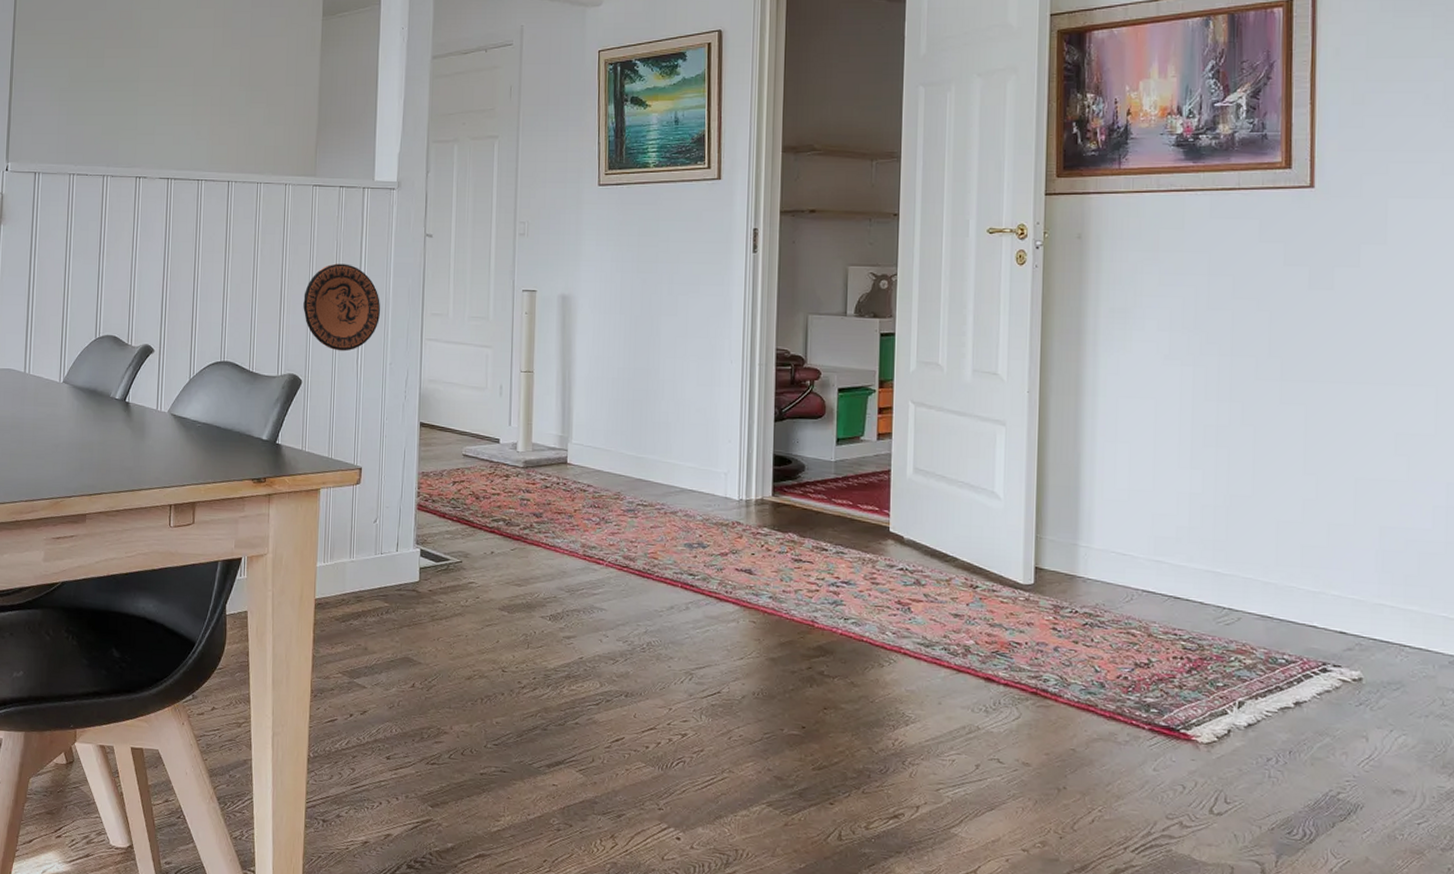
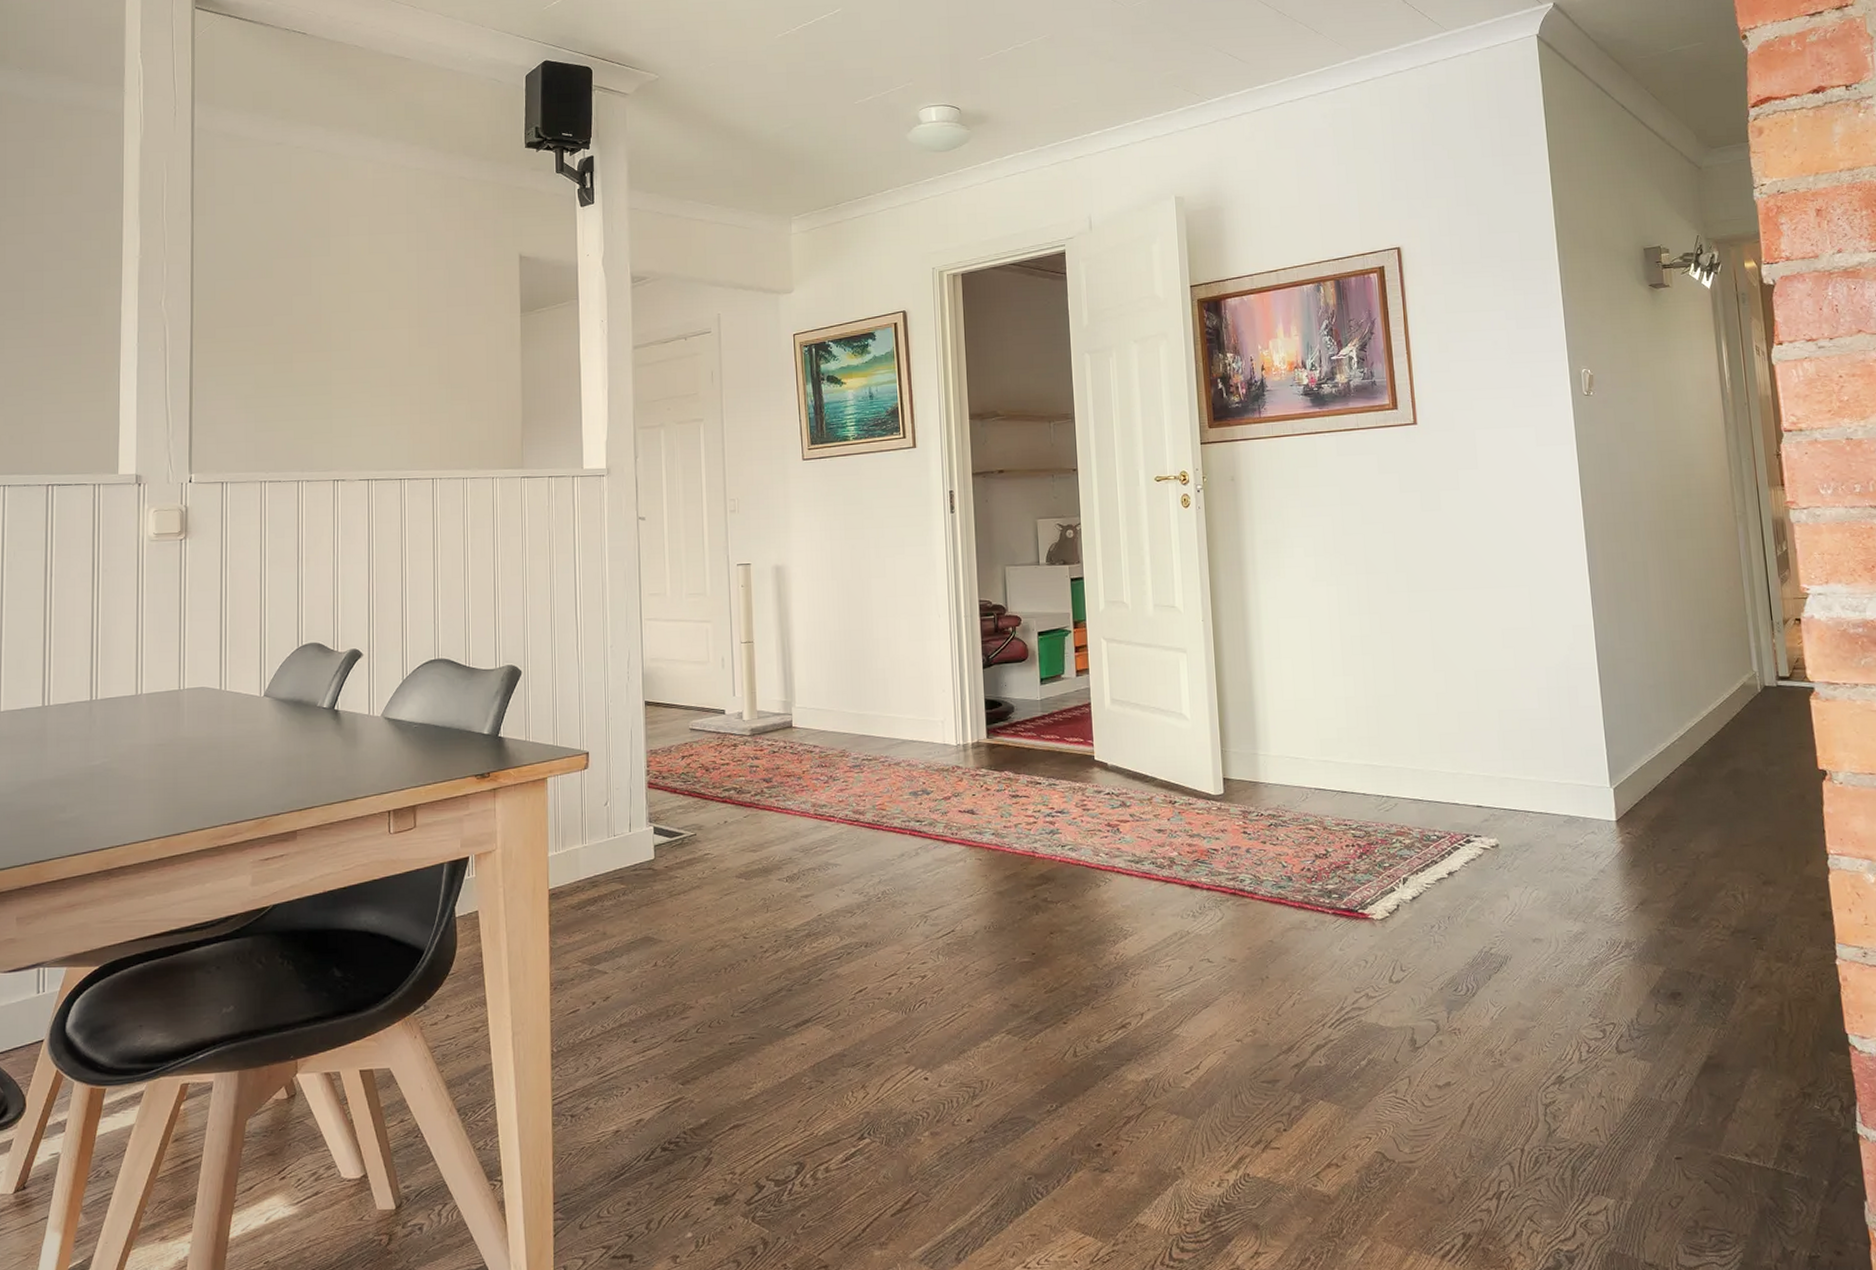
decorative plate: present [303,263,380,352] -> none [518,552,597,639]

